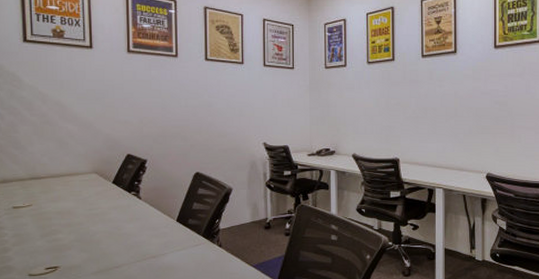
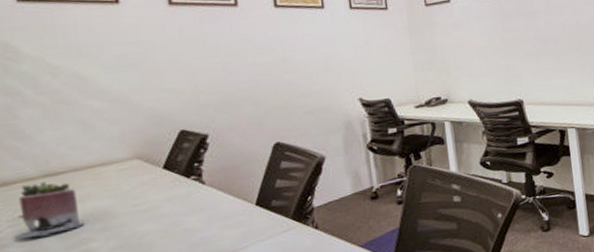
succulent planter: none [8,183,55,224] -> present [14,182,85,239]

